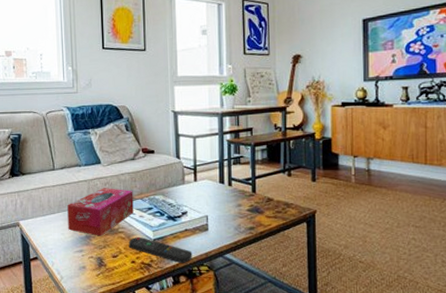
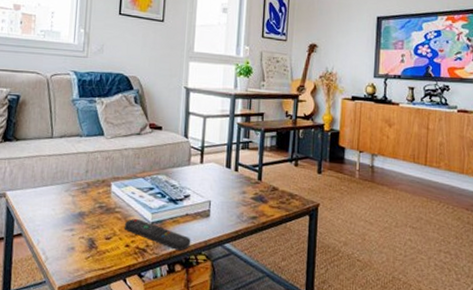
tissue box: present [67,188,134,236] -> none [60,162,135,215]

